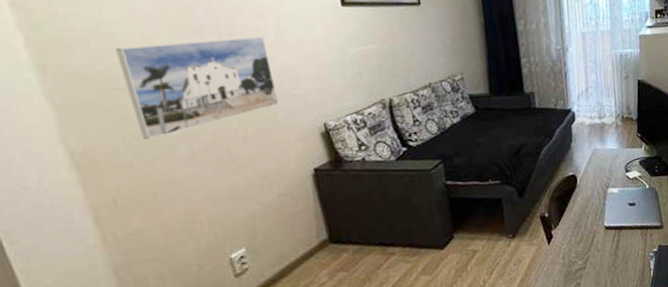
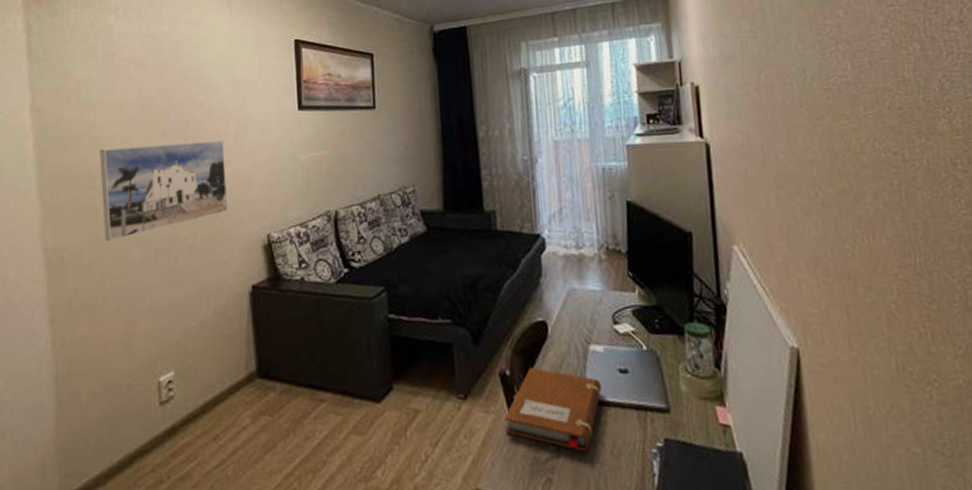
notebook: none [544,209,616,262] -> present [504,367,602,451]

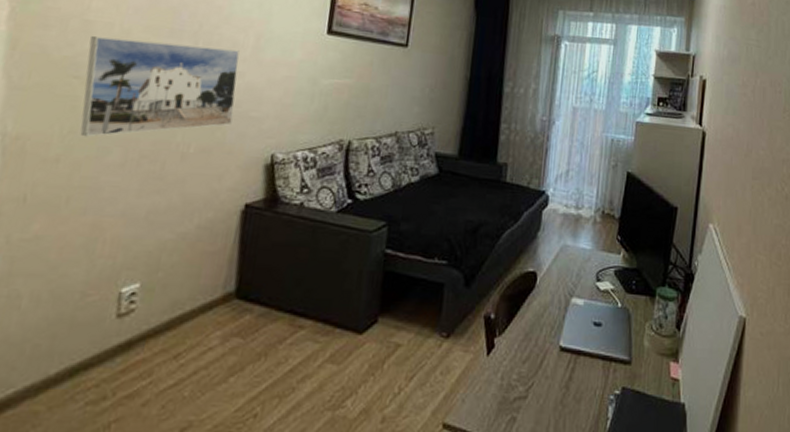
notebook: present [504,367,602,451] -> none [480,313,576,394]

